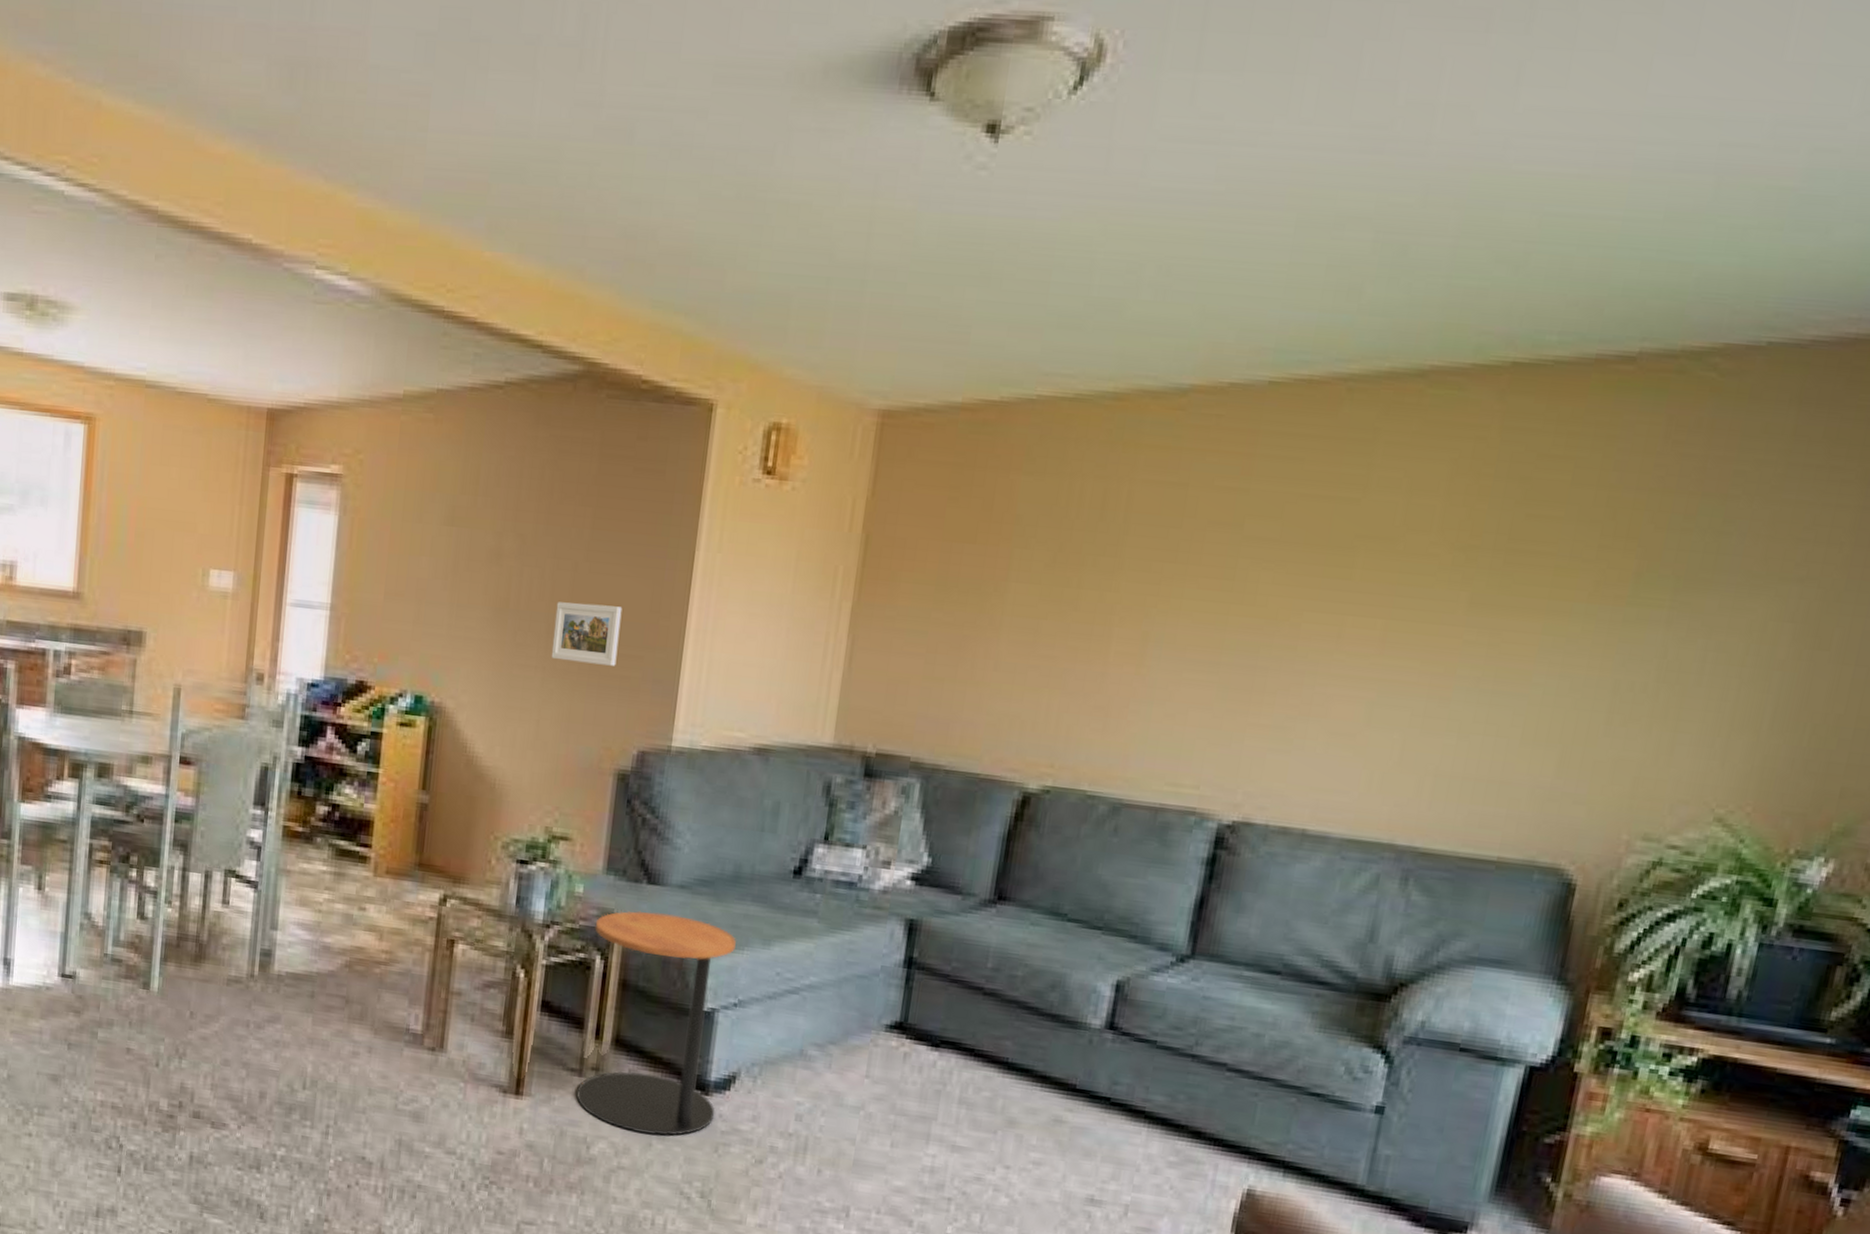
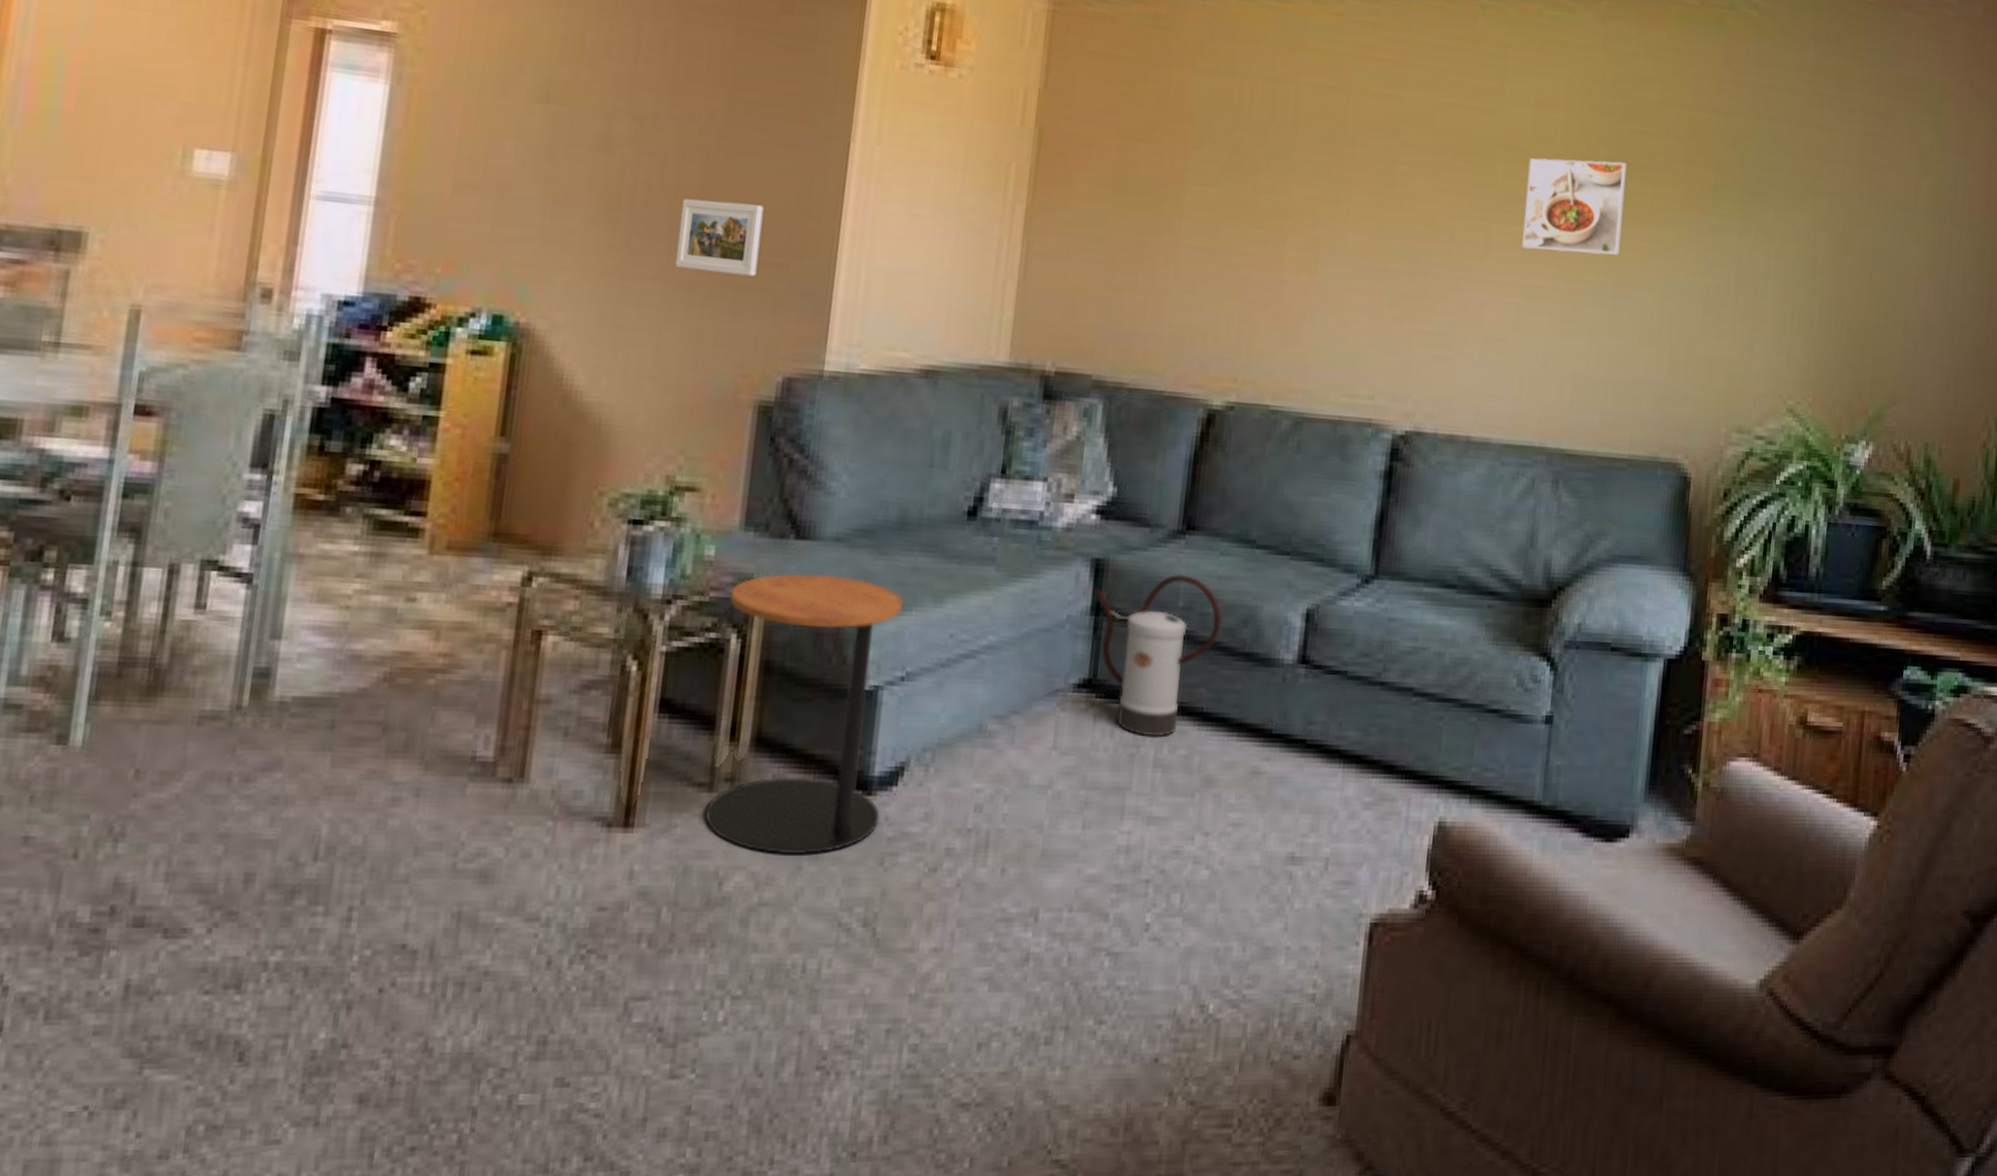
watering can: none [908,938,1030,1080] -> present [1094,573,1222,738]
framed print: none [1381,547,1521,649] -> present [1522,158,1627,255]

